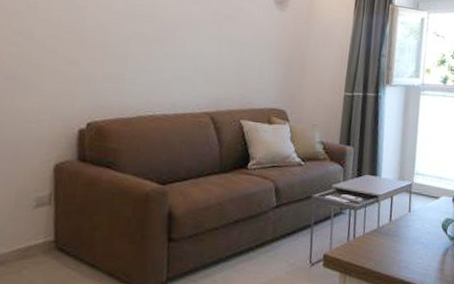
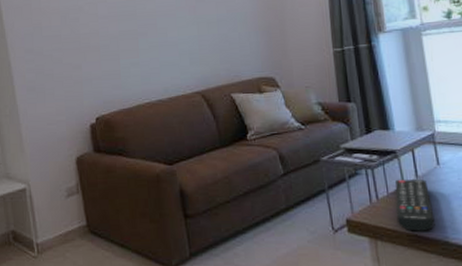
remote control: none [366,221,398,270] -> present [395,179,435,231]

